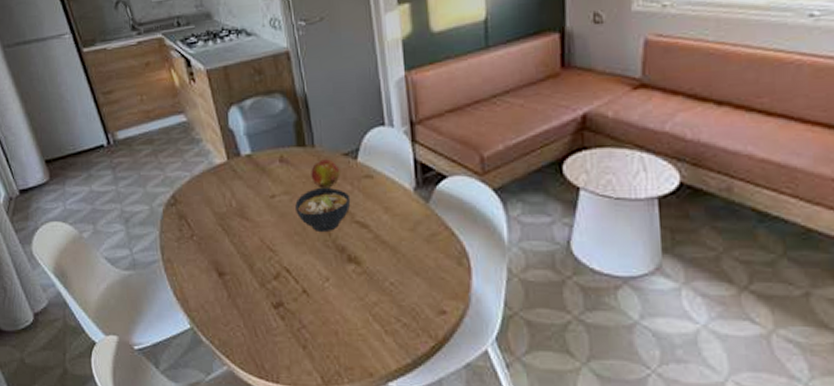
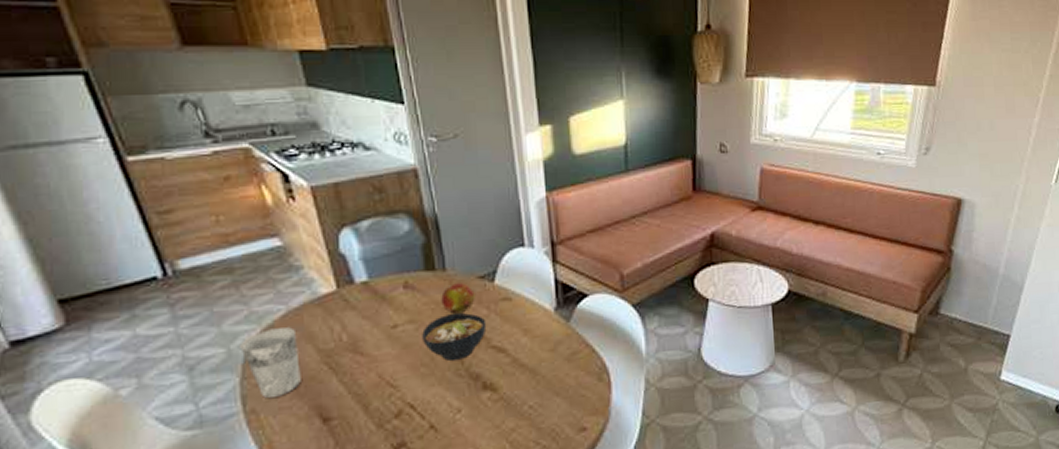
cup: none [159,192,202,250] -> present [240,327,301,398]

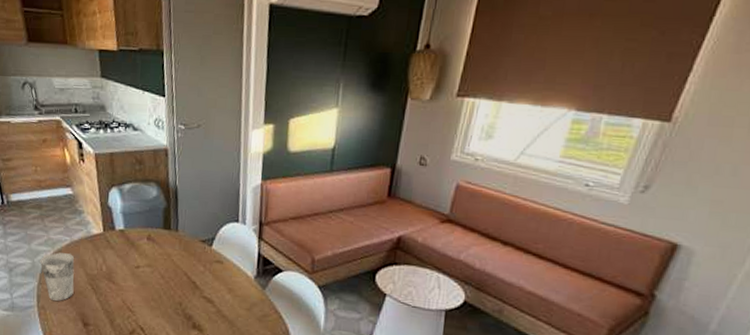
bowl: present [422,313,487,362] -> none [155,265,202,302]
fruit: present [441,283,475,314] -> none [172,242,197,267]

